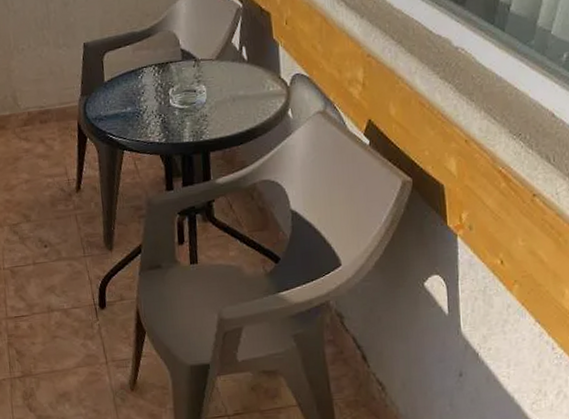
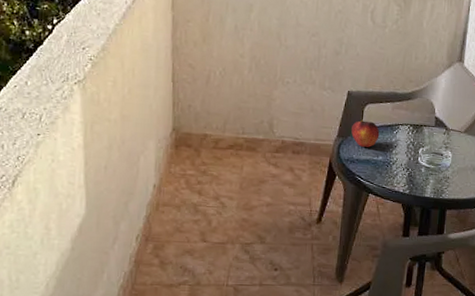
fruit: none [94,71,124,102] -> present [351,119,380,148]

